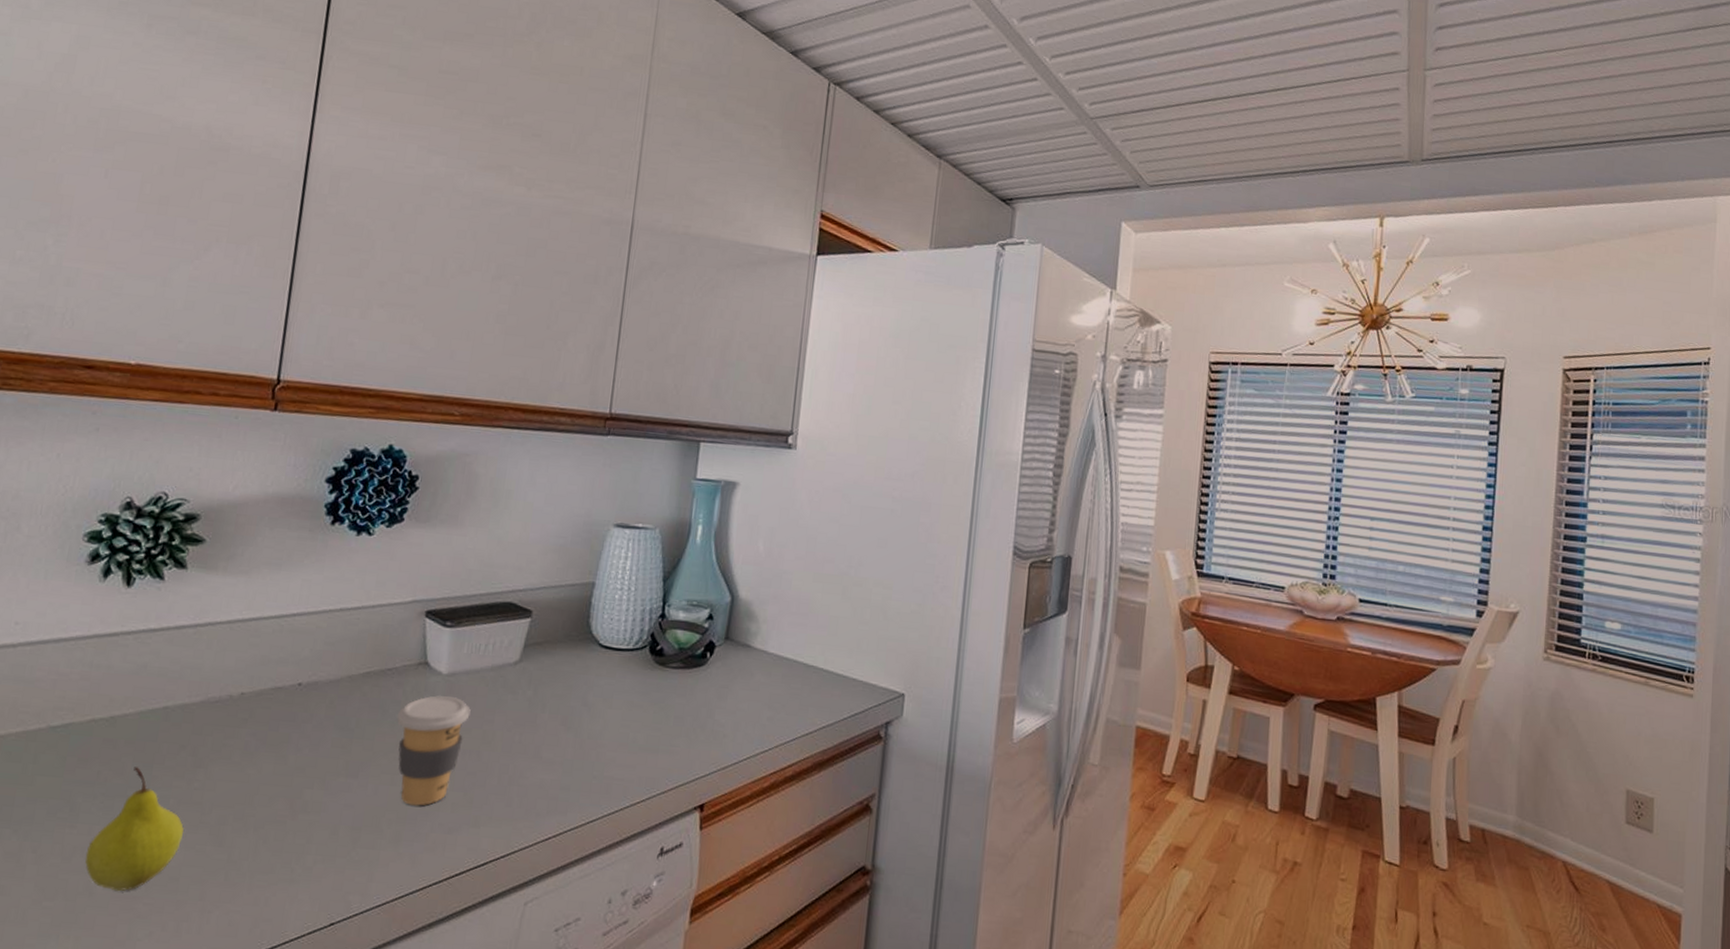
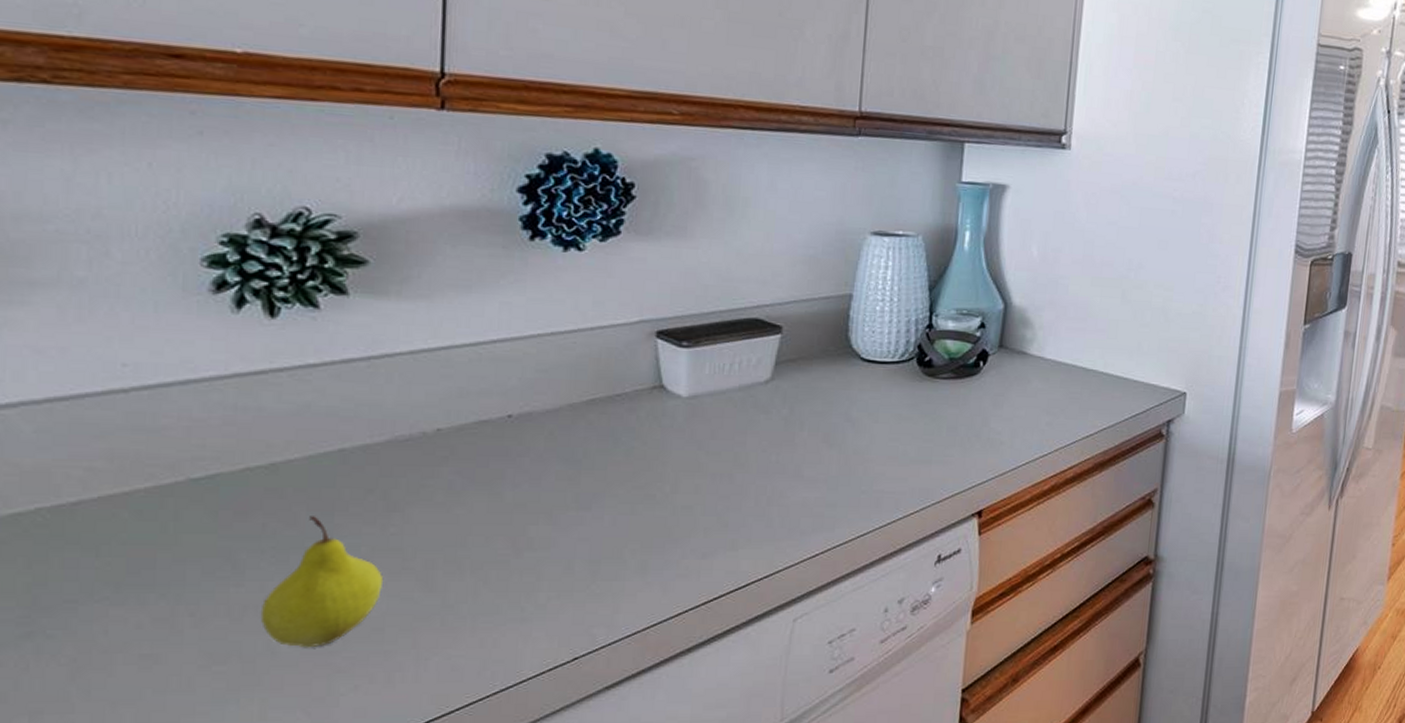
coffee cup: present [396,695,471,806] -> none [631,420,718,534]

